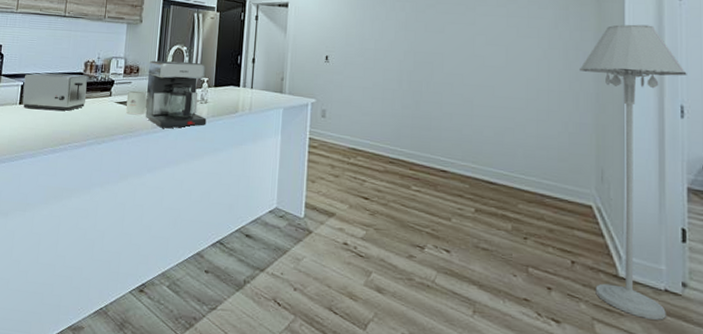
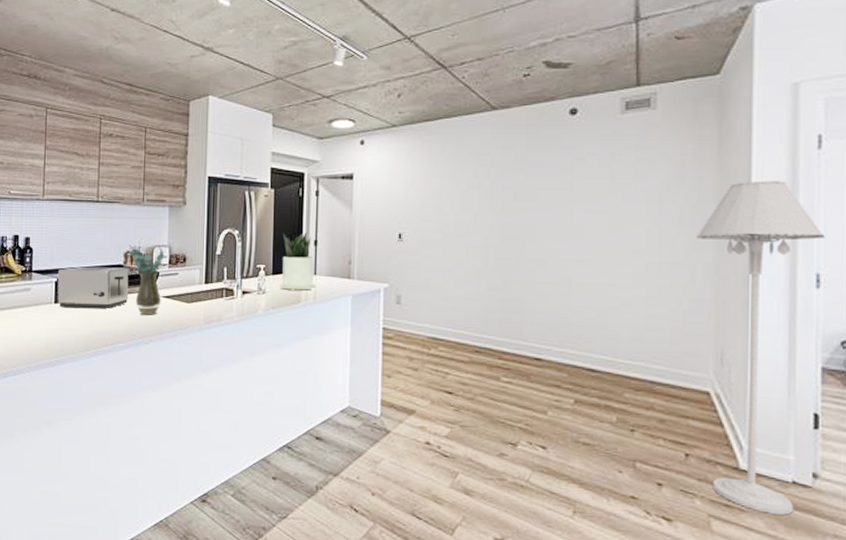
vase: none [89,55,121,119] -> present [128,244,165,315]
mug: present [126,90,148,115] -> none [174,282,198,310]
coffee maker: present [145,60,207,129] -> none [196,247,266,324]
planter: none [220,51,253,102] -> present [280,232,317,291]

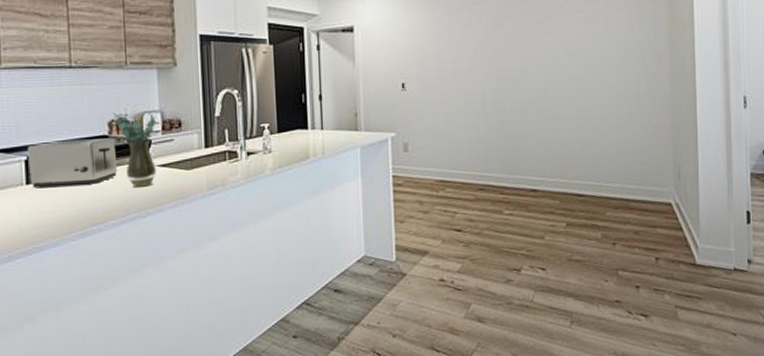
planter: present [280,232,317,291] -> none [285,88,325,147]
floor lamp: present [697,180,825,515] -> none [655,20,748,298]

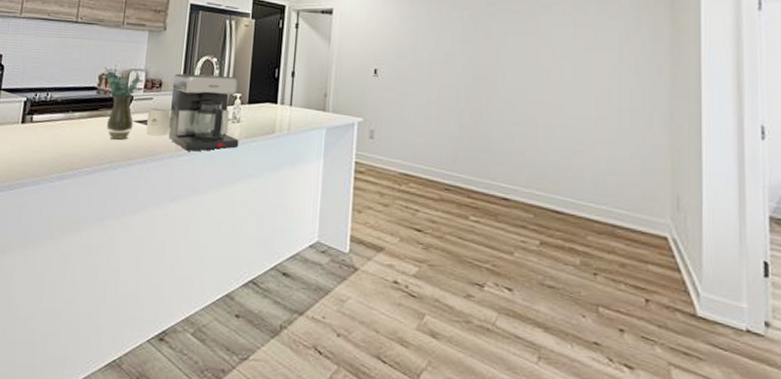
toaster: present [28,138,118,189] -> none [25,86,102,131]
mug: none [170,148,198,178] -> present [146,107,172,136]
coffee maker: none [192,107,274,188] -> present [168,73,239,151]

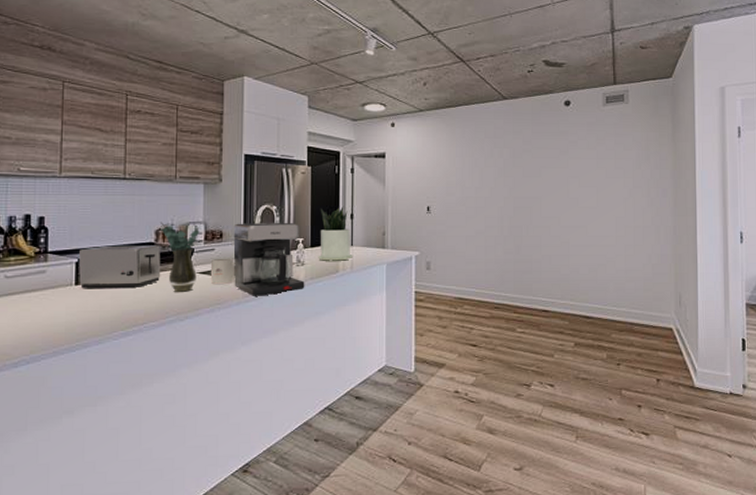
toaster: none [25,86,102,131] -> present [79,245,161,289]
planter: none [255,63,292,121] -> present [318,207,354,261]

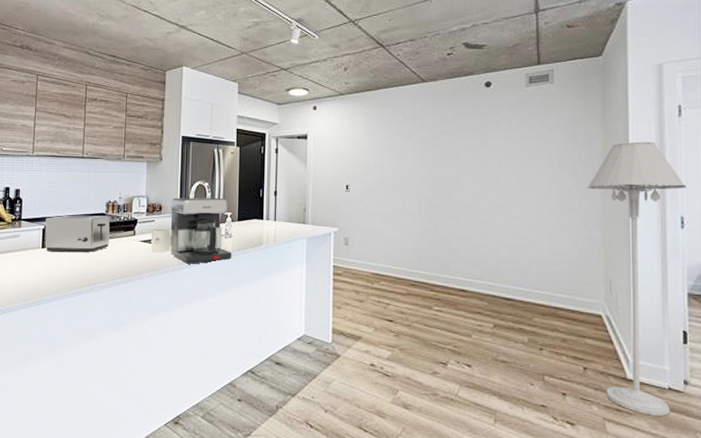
vase: present [159,222,200,292] -> none [110,195,143,258]
planter: present [318,207,354,261] -> none [244,184,277,235]
floor lamp: none [660,161,745,420] -> present [588,141,686,416]

